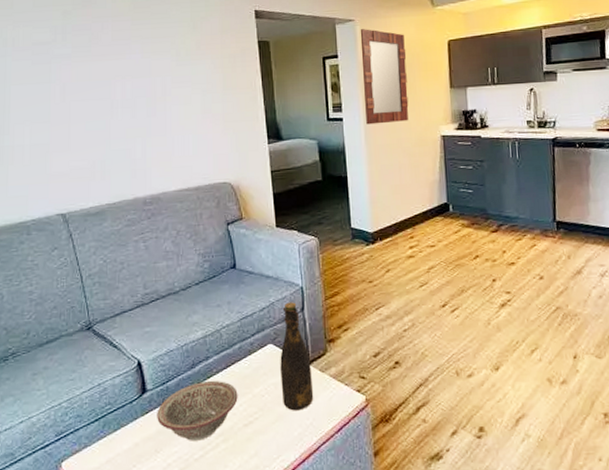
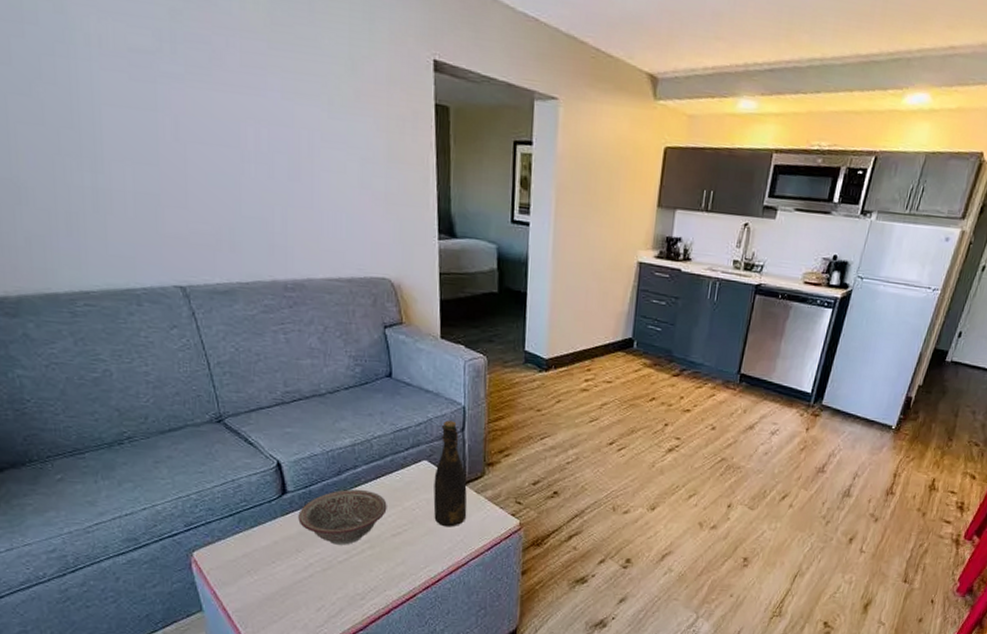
home mirror: present [360,29,409,125] -> none [556,112,615,239]

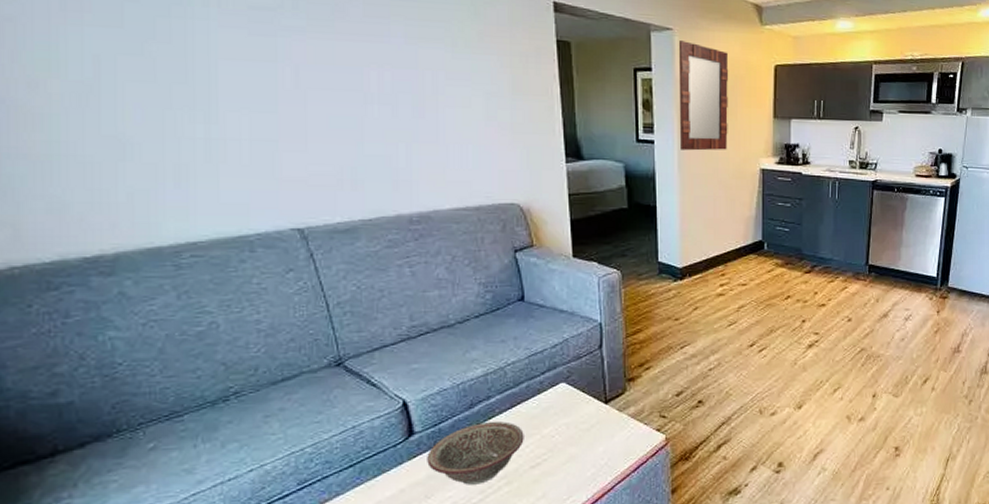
bottle: present [433,420,467,527] -> none [573,339,610,452]
home mirror: none [556,112,615,239] -> present [678,41,729,151]

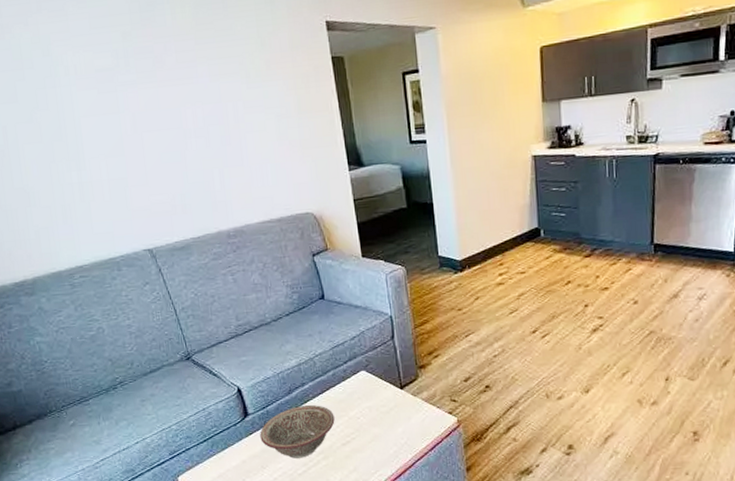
home mirror: present [678,41,729,151] -> none [442,37,497,147]

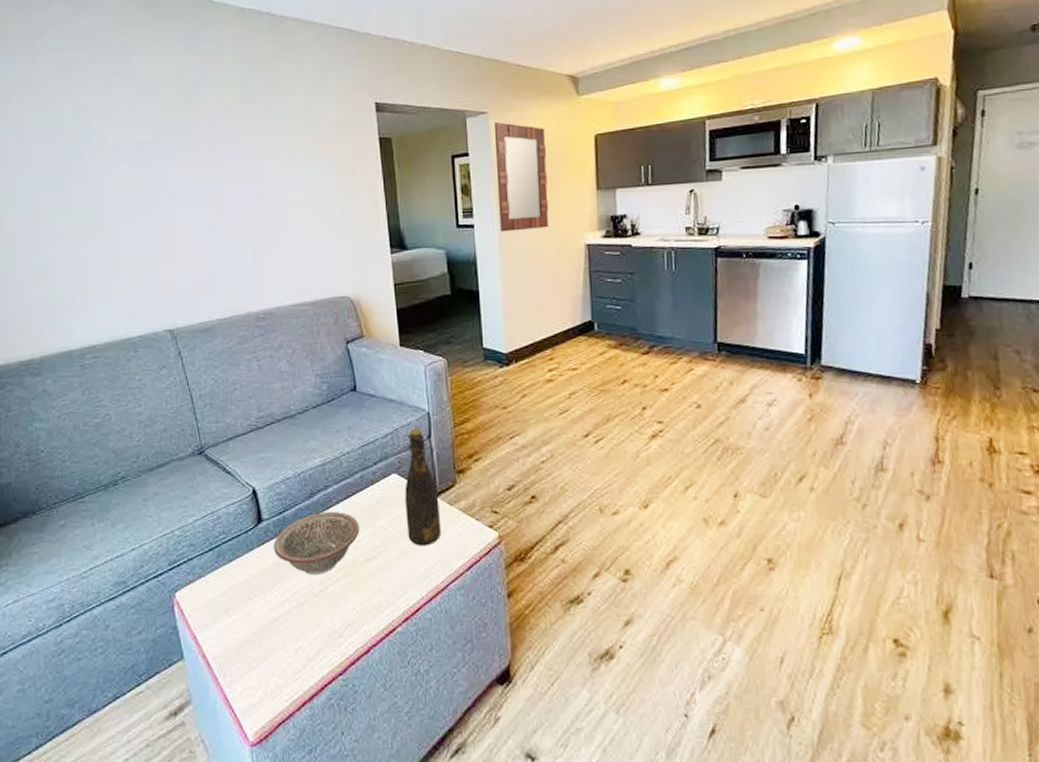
bottle: none [373,330,407,432] -> present [405,428,442,546]
home mirror: none [442,37,497,147] -> present [494,122,549,232]

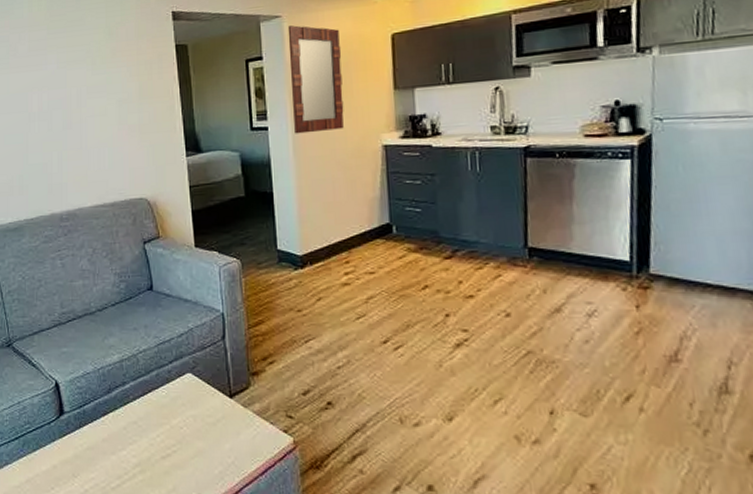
decorative bowl: present [274,512,360,575] -> none [74,408,155,469]
bottle: present [405,428,442,546] -> none [199,329,236,447]

